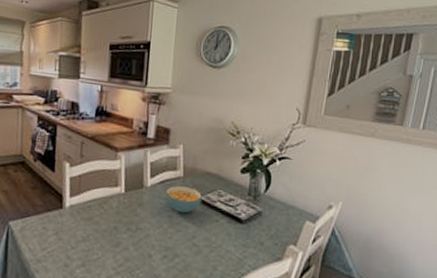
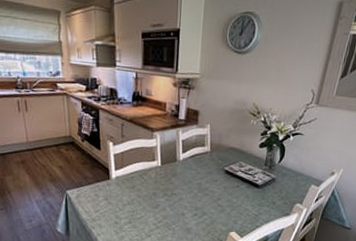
cereal bowl: present [166,186,202,214] -> none [196,159,226,181]

